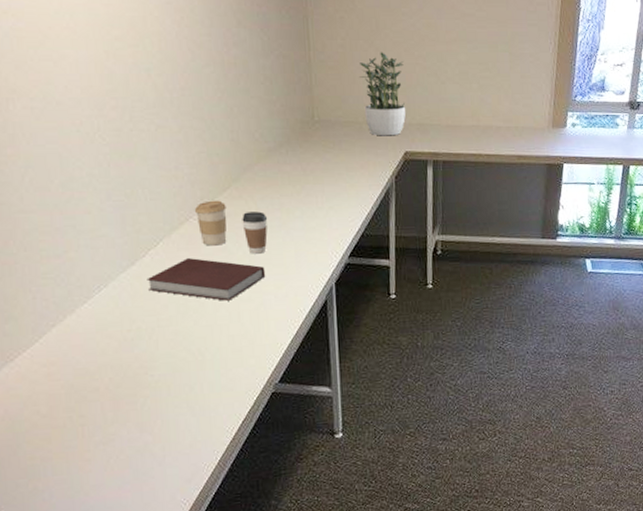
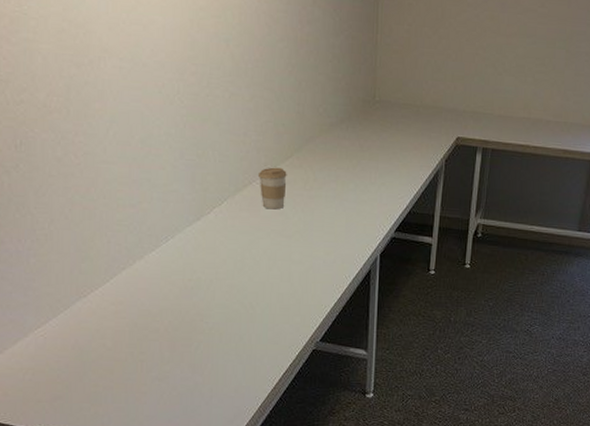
notebook: present [147,258,266,301] -> none [210,219,317,261]
coffee cup: present [242,211,268,254] -> none [300,181,324,221]
potted plant: present [359,52,406,136] -> none [421,40,464,121]

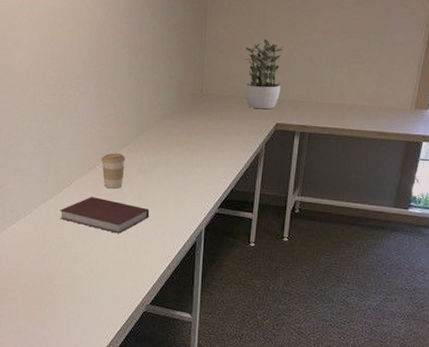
notebook: none [210,219,317,261] -> present [60,197,150,233]
potted plant: none [421,40,464,121] -> present [244,39,283,110]

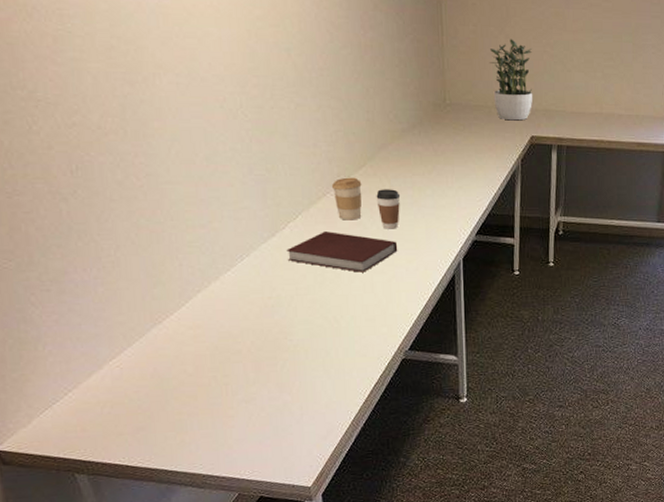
coffee cup: none [136,164,157,198] -> present [376,189,401,229]

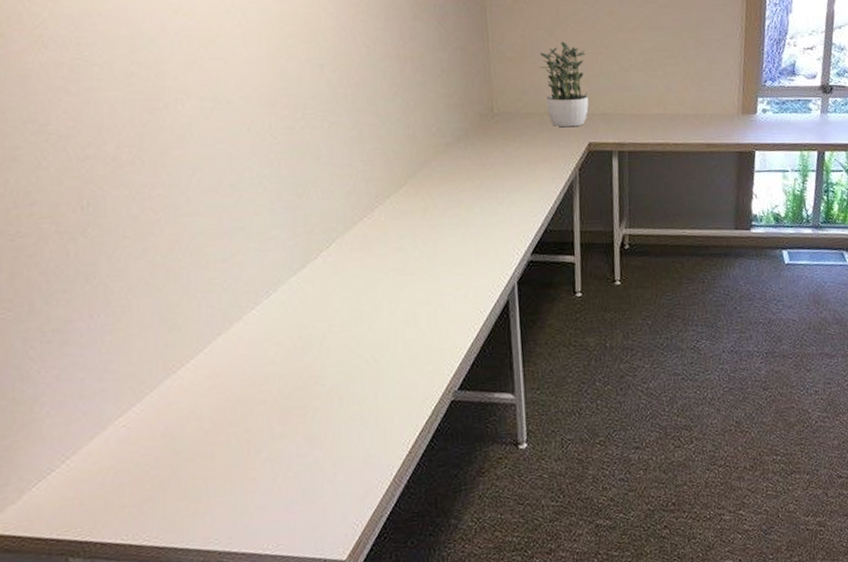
notebook: present [286,231,398,273] -> none [318,259,444,304]
coffee cup: present [331,177,362,220] -> none [368,198,403,246]
coffee cup: present [376,189,401,229] -> none [418,208,446,253]

